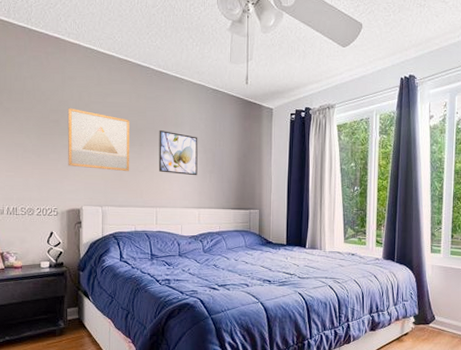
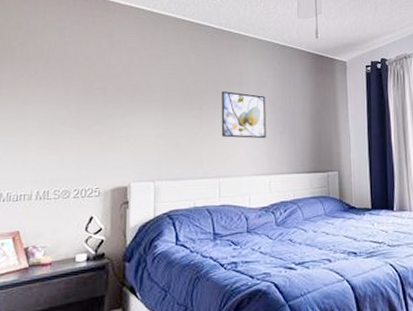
wall art: present [67,107,130,172] -> none [114,72,188,140]

